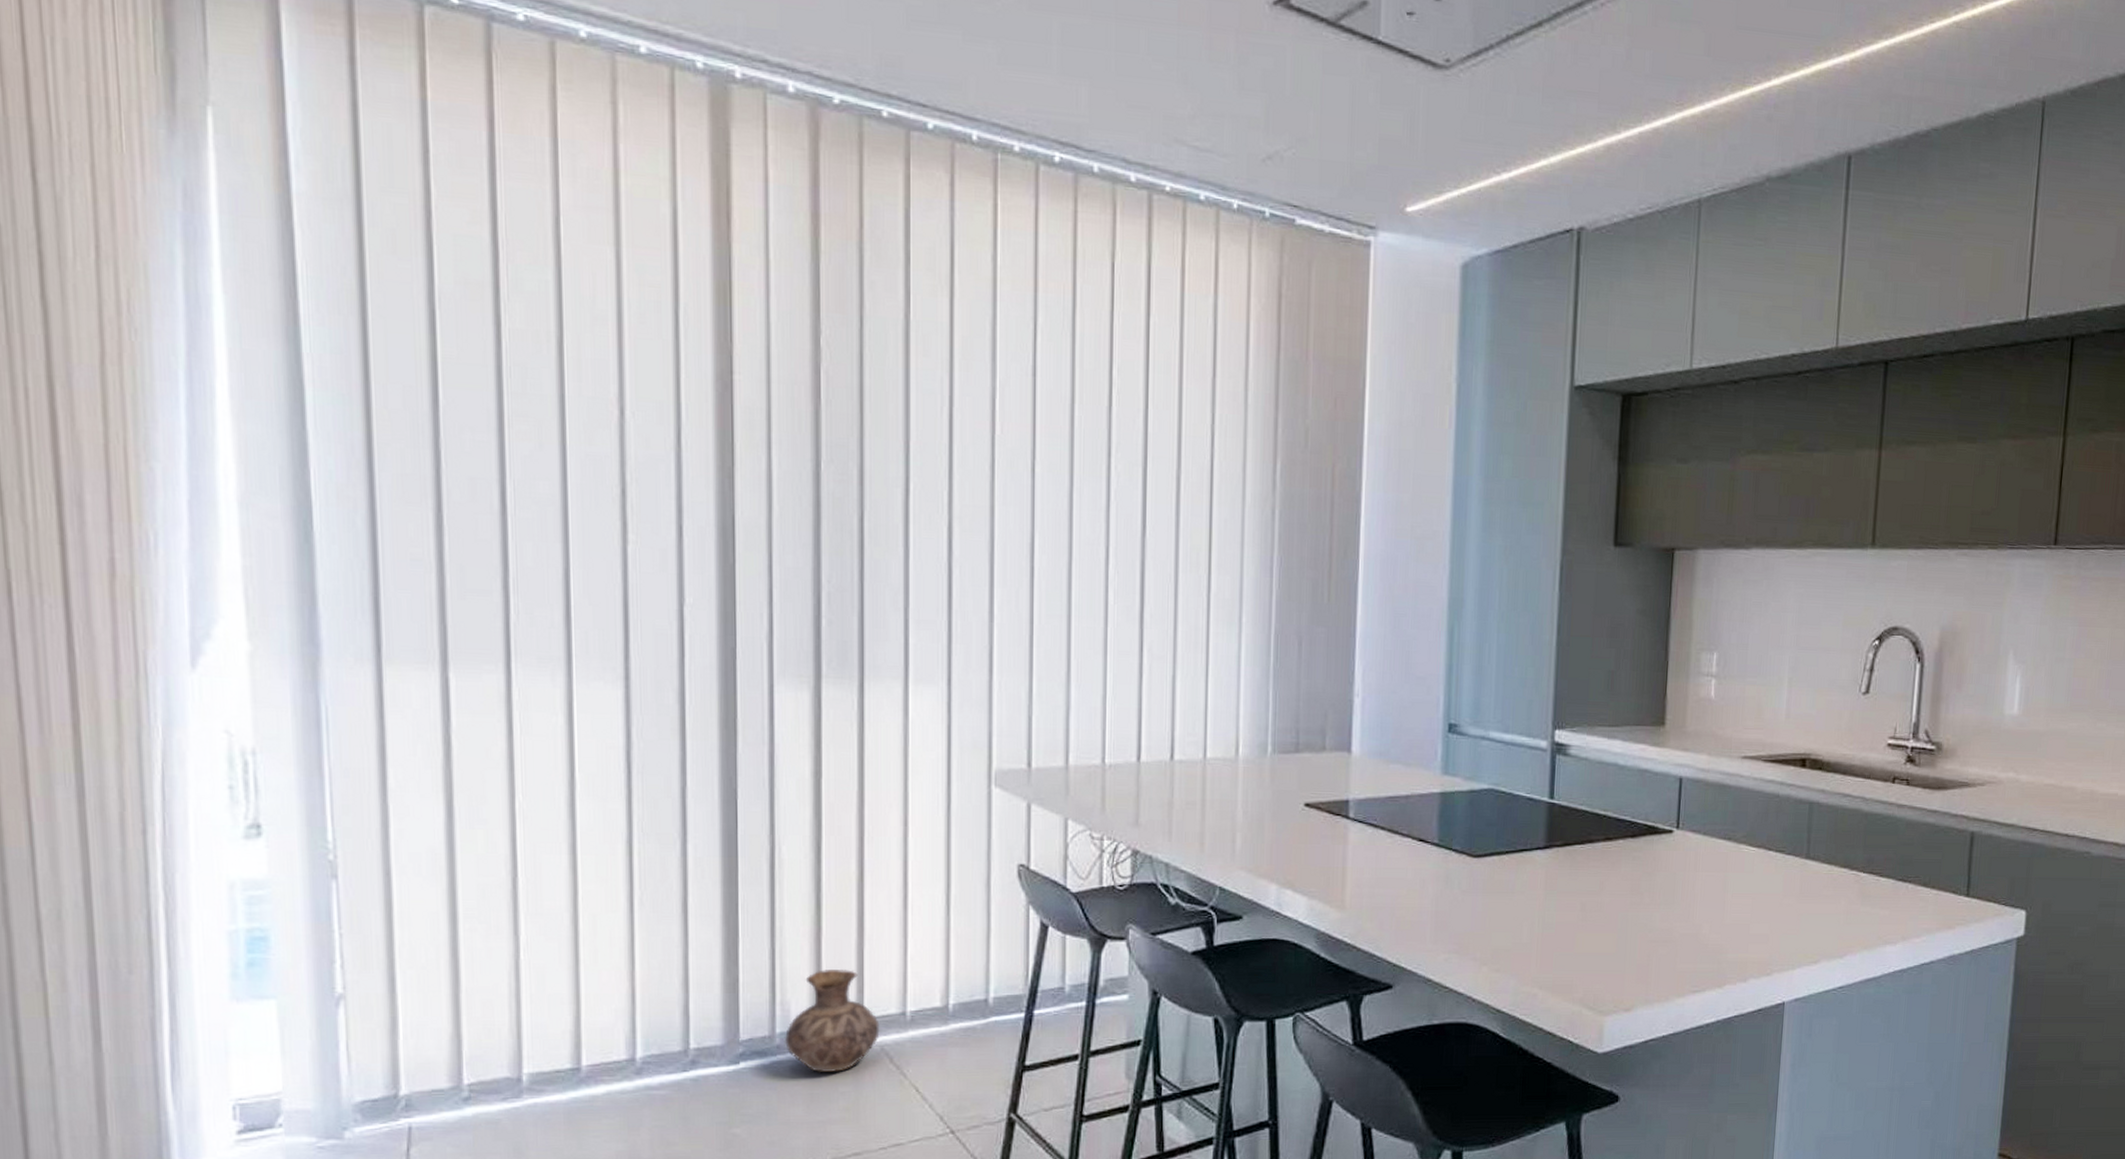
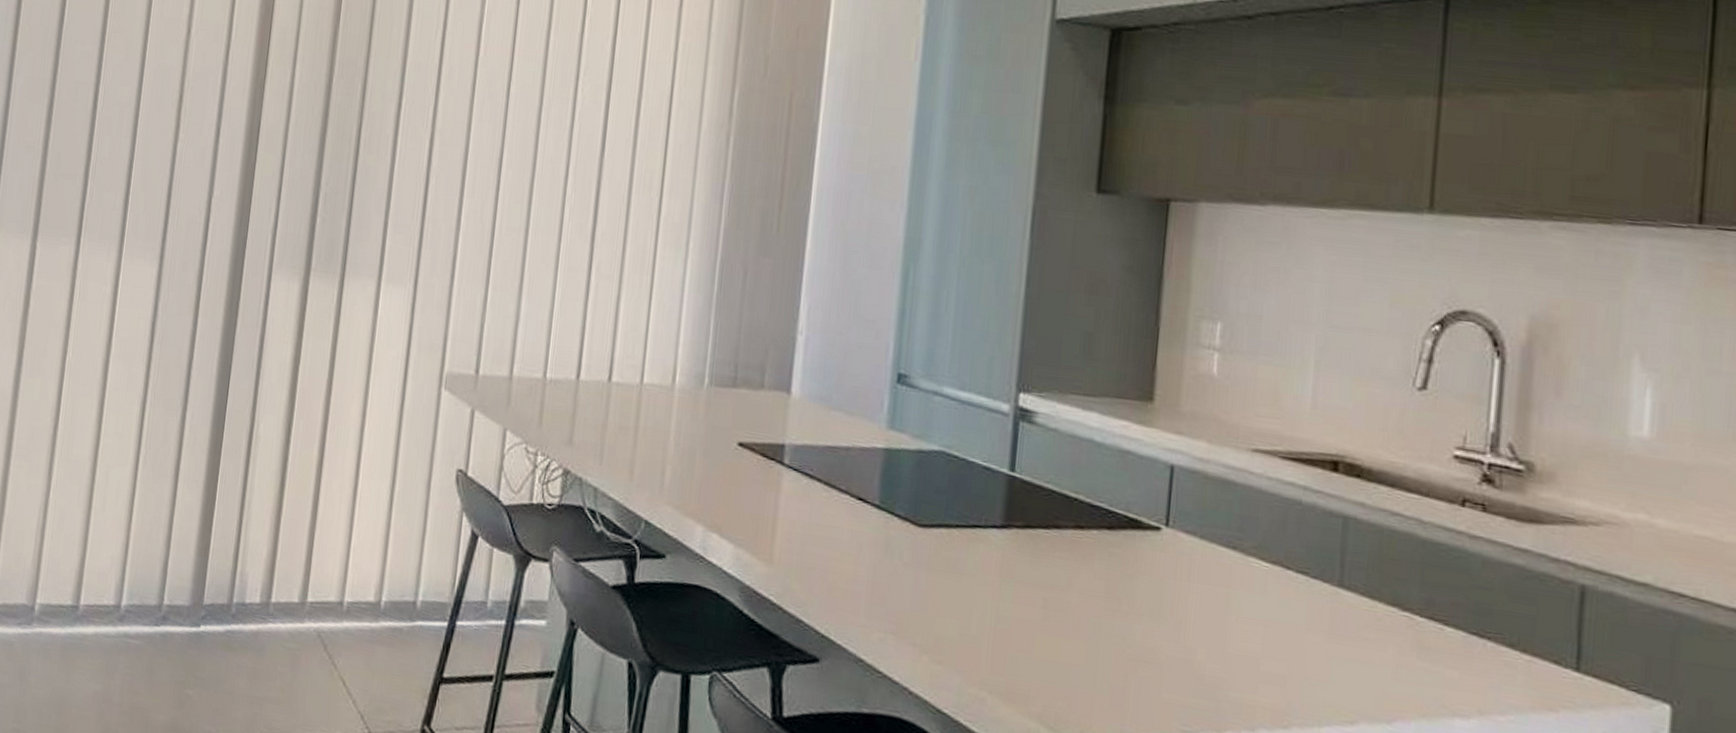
ceramic jug: present [784,970,880,1072] -> none [238,547,320,651]

